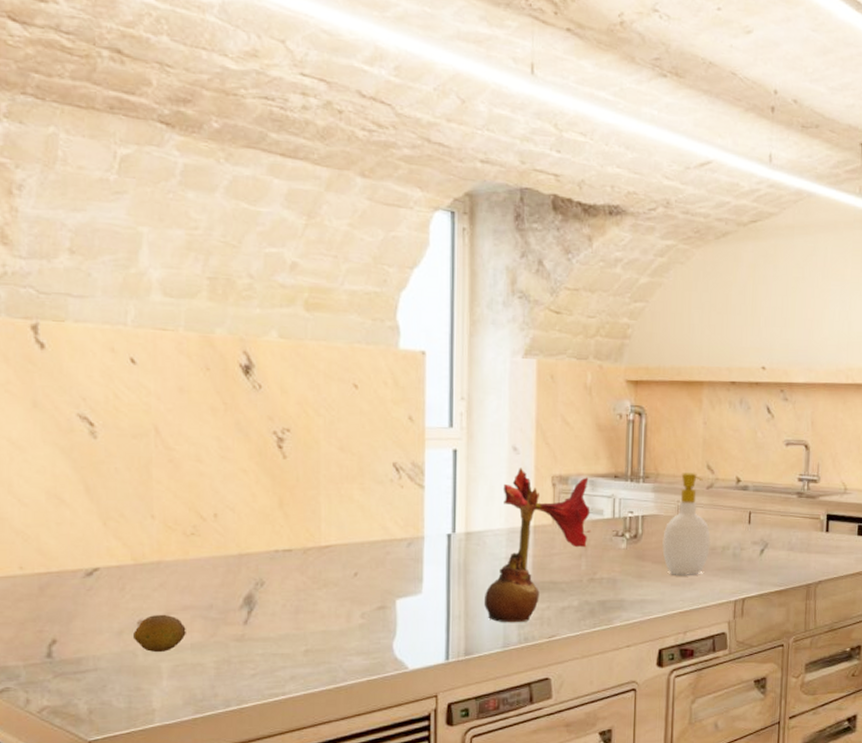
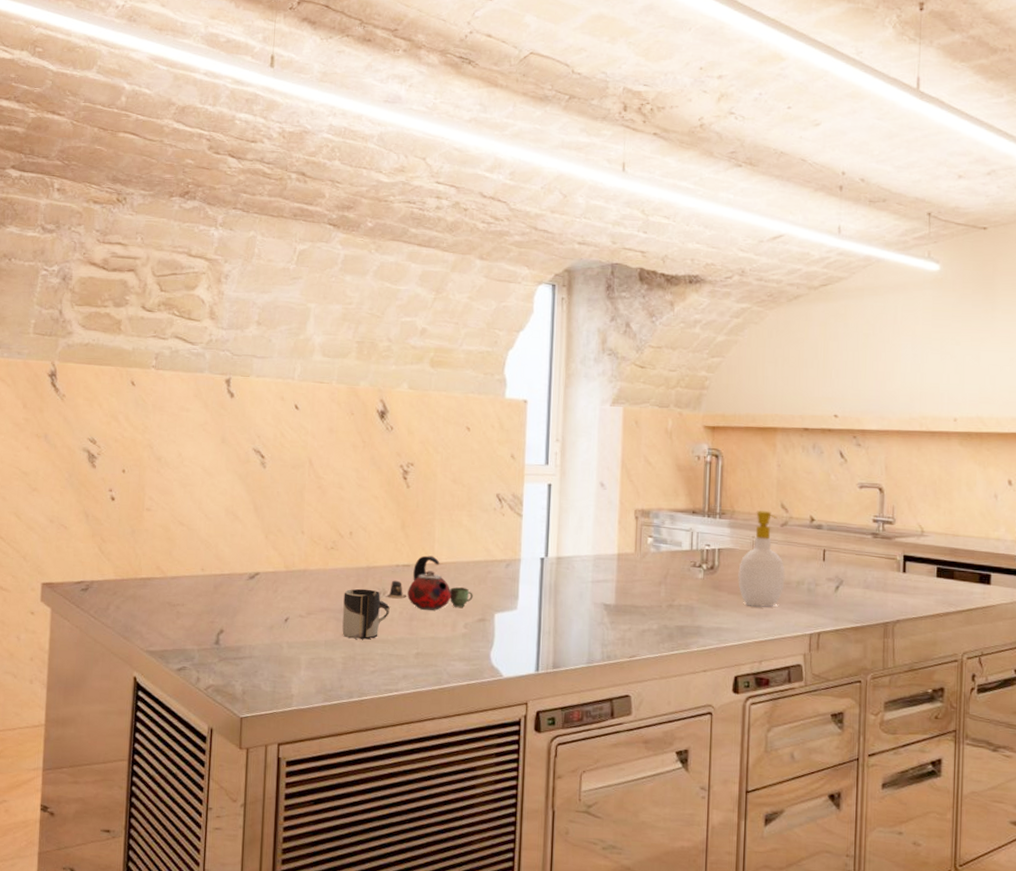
fruit: present [134,614,186,652] -> none [281,614,322,646]
cup: none [211,580,270,639] -> present [342,588,390,640]
kettle: none [264,537,370,600] -> present [386,555,473,611]
flower: present [483,468,591,623] -> none [571,501,670,642]

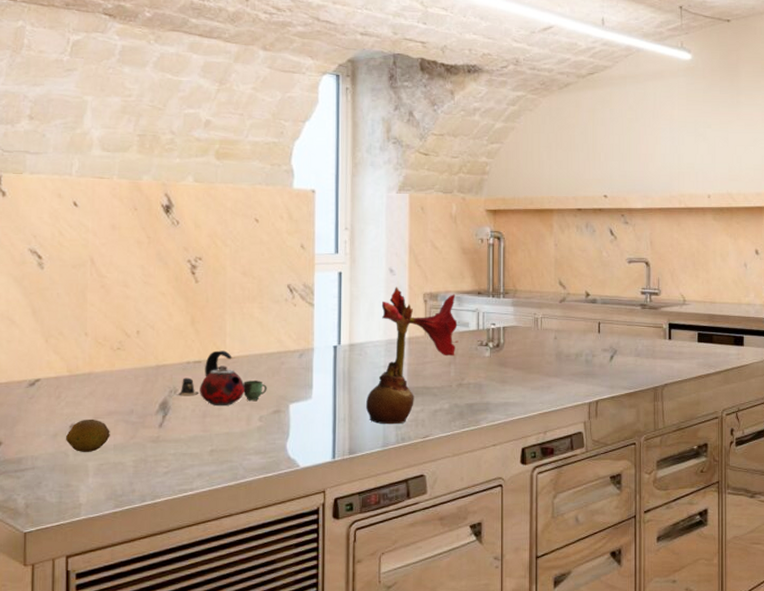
fruit: none [281,614,322,646] -> present [66,418,110,452]
cup: present [342,588,390,640] -> none [132,388,182,441]
flower: none [571,501,670,642] -> present [365,287,459,425]
soap bottle: present [738,511,785,607] -> none [522,289,565,380]

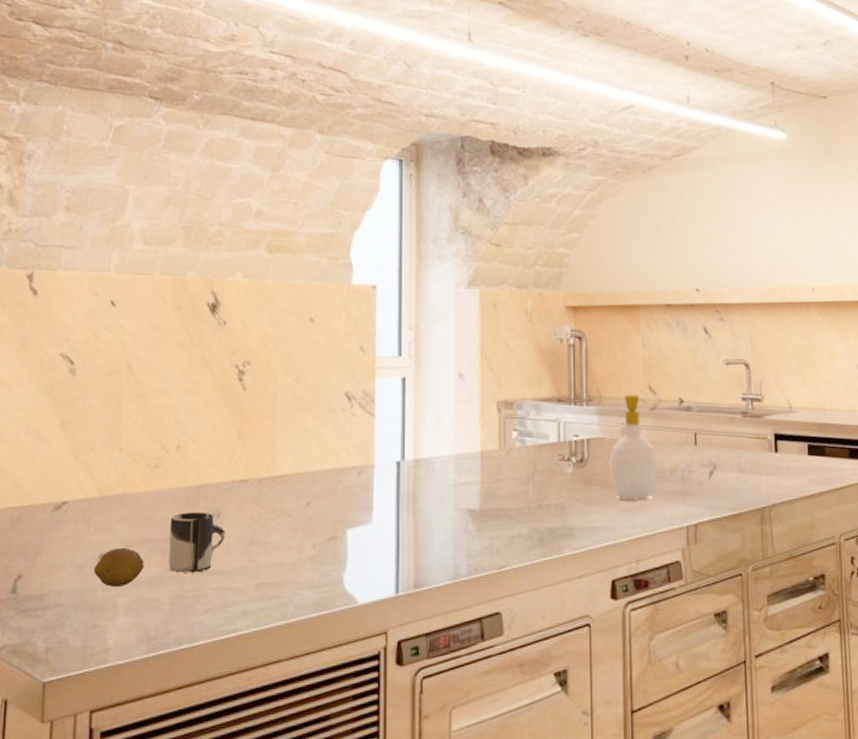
cup: none [132,388,182,441] -> present [168,512,225,573]
kettle: present [177,350,267,406] -> none [220,467,322,531]
flower: present [365,287,459,425] -> none [432,394,537,553]
soap bottle: none [522,289,565,380] -> present [609,395,658,500]

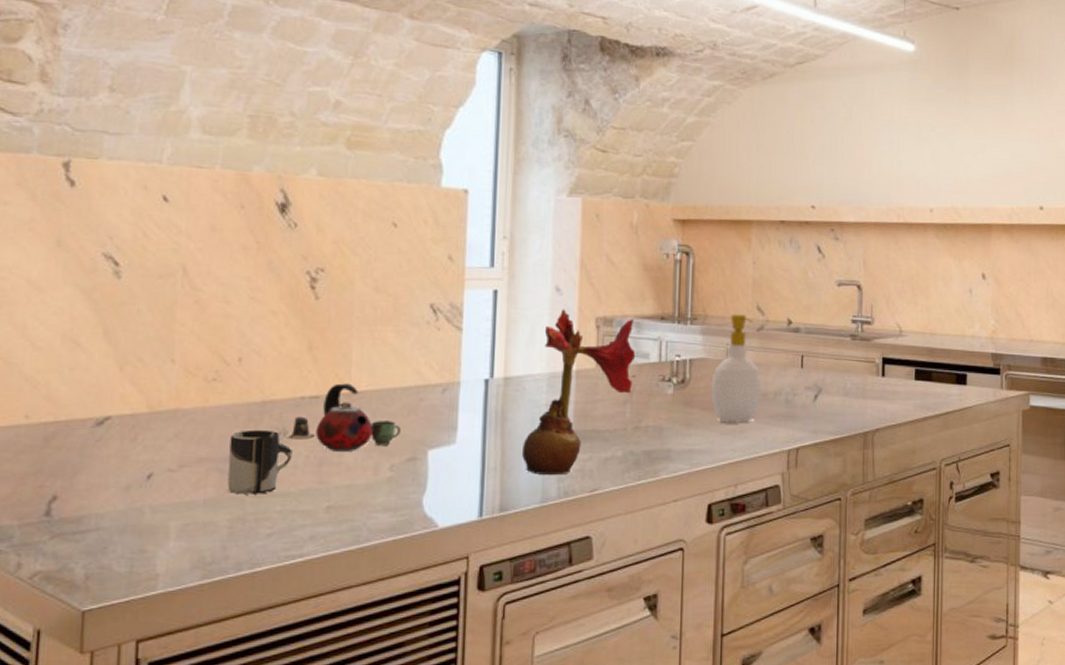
fruit: present [94,547,144,587] -> none [142,467,200,509]
kettle: none [220,467,322,531] -> present [287,383,401,451]
flower: none [432,394,537,553] -> present [521,309,636,476]

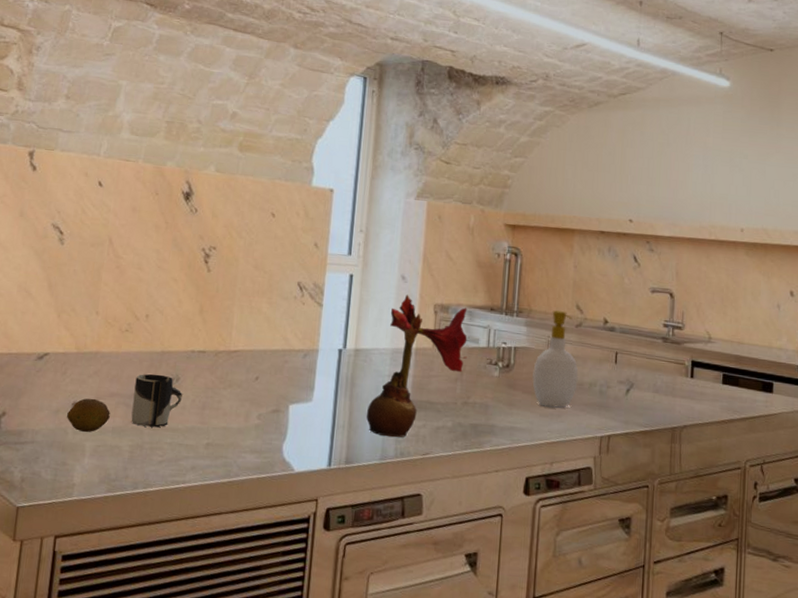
fruit: none [142,467,200,509] -> present [67,398,110,432]
kettle: present [287,383,401,451] -> none [179,342,269,400]

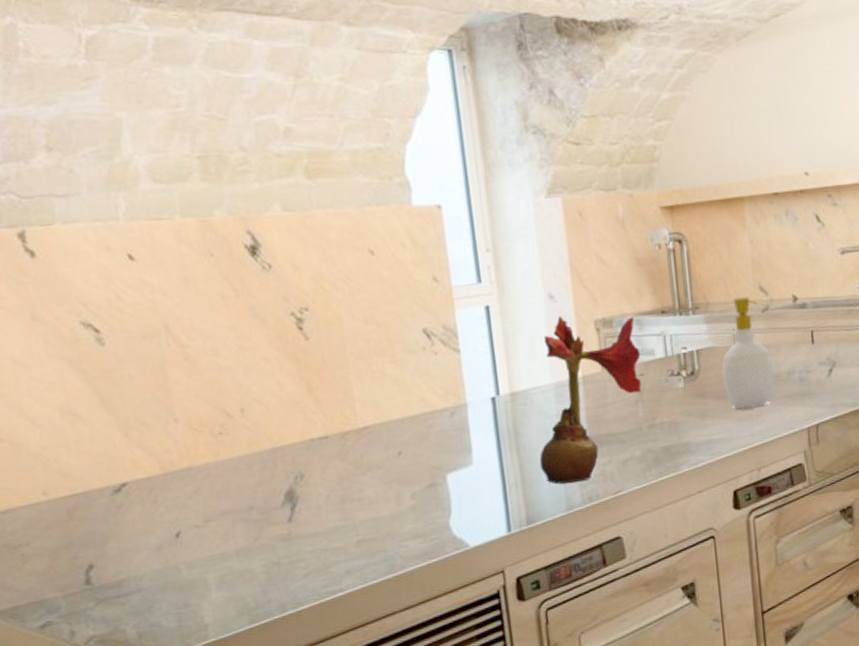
fruit: present [67,398,110,432] -> none [173,522,229,564]
cup: present [131,374,182,428] -> none [248,475,313,541]

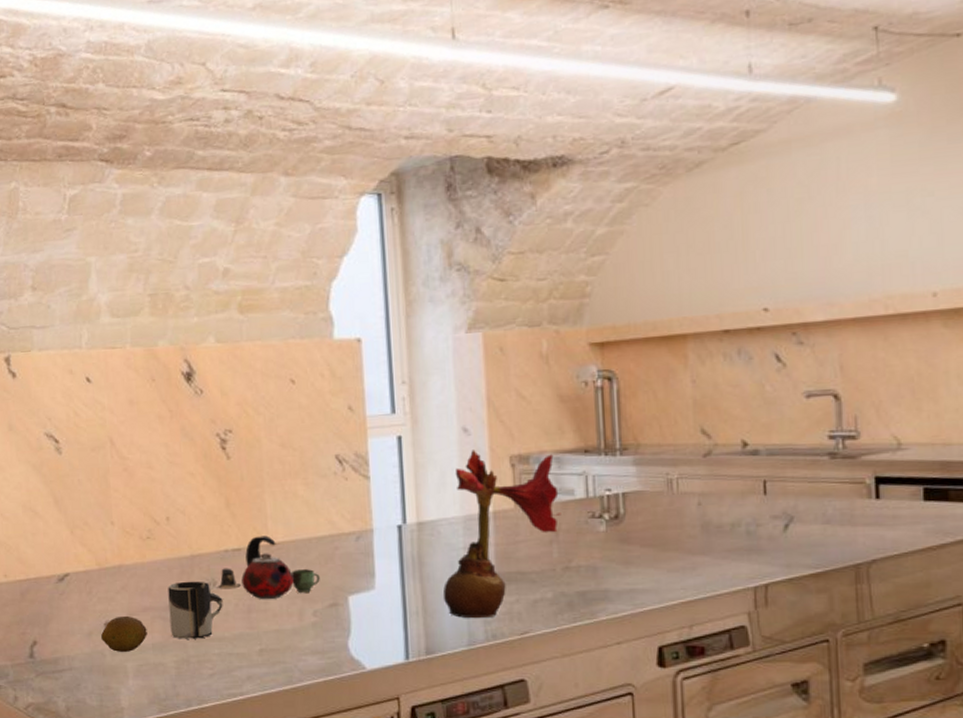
fruit: none [173,522,229,564] -> present [101,615,147,652]
cup: none [248,475,313,541] -> present [168,581,223,639]
kettle: none [304,419,416,488] -> present [217,535,320,599]
soap bottle: present [722,297,774,410] -> none [651,440,715,560]

